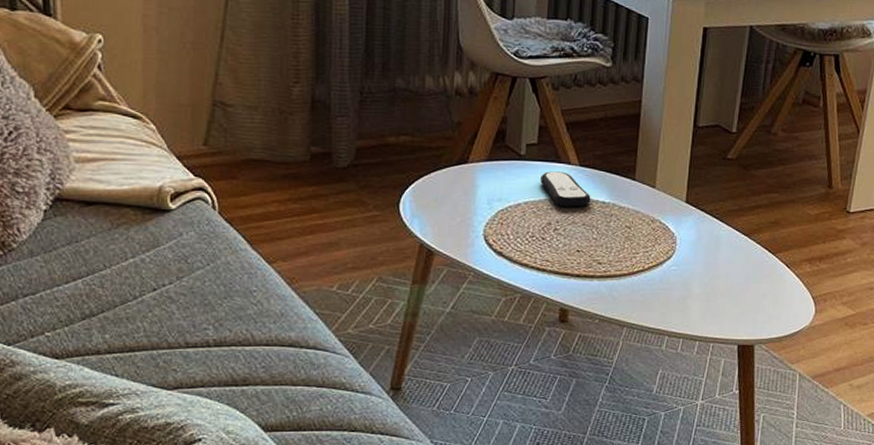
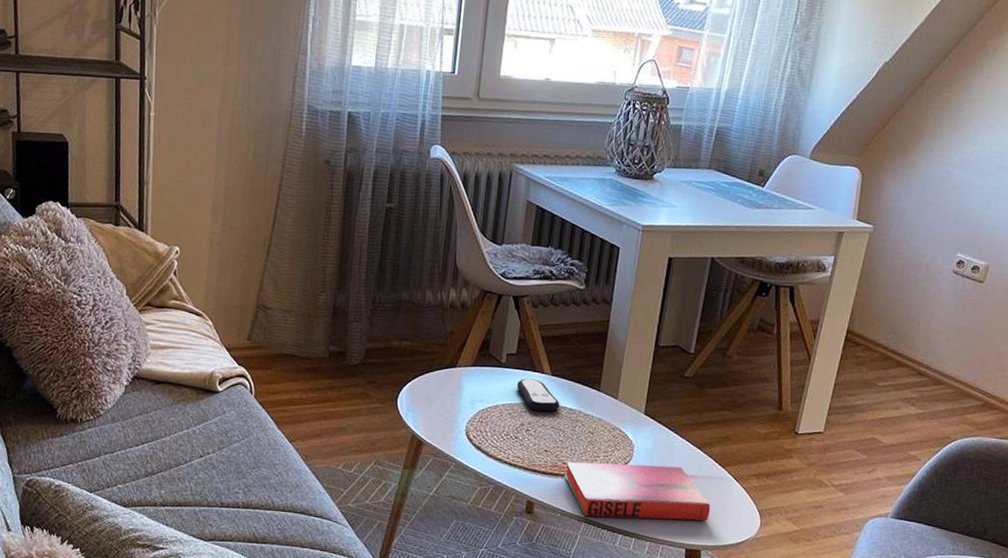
hardback book: none [601,257,763,320] -> present [565,461,711,521]

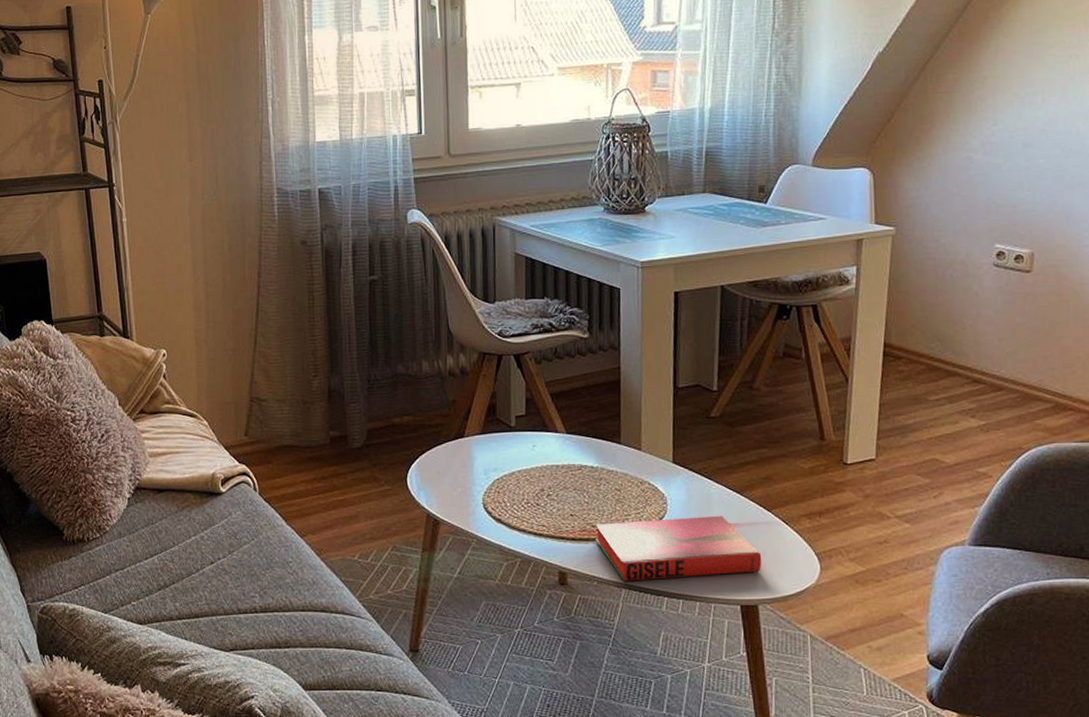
remote control: present [517,378,560,412] -> none [531,440,580,473]

